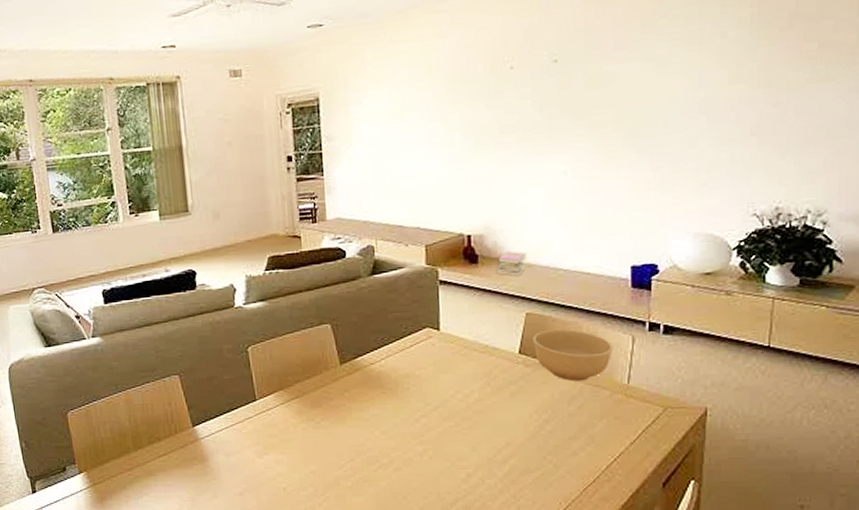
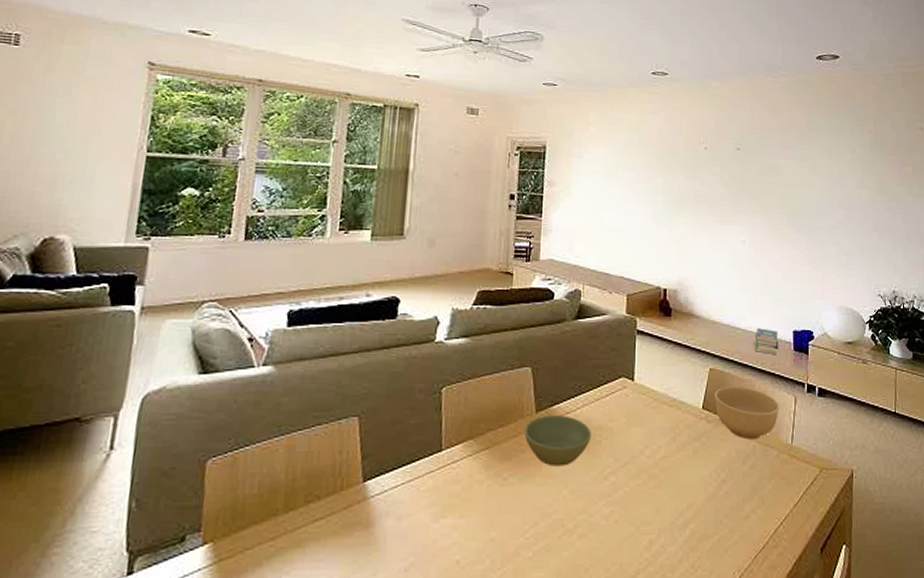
soup bowl: none [331,366,399,411] -> present [524,415,592,467]
books: present [495,250,527,276] -> none [685,307,712,332]
books: none [579,266,612,294] -> present [753,328,779,354]

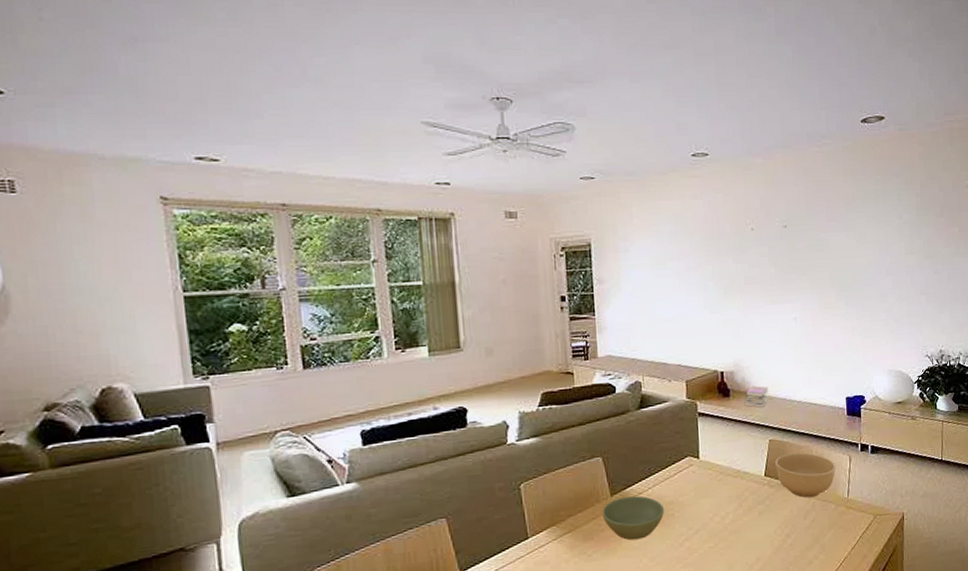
books: none [685,307,712,332] -> present [744,385,769,408]
books: present [753,328,779,354] -> none [808,398,833,421]

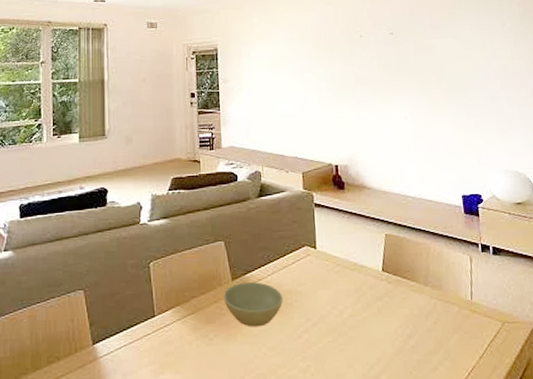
books: present [744,385,769,408] -> none [358,179,383,201]
bowl: present [775,452,836,498] -> none [392,249,457,298]

